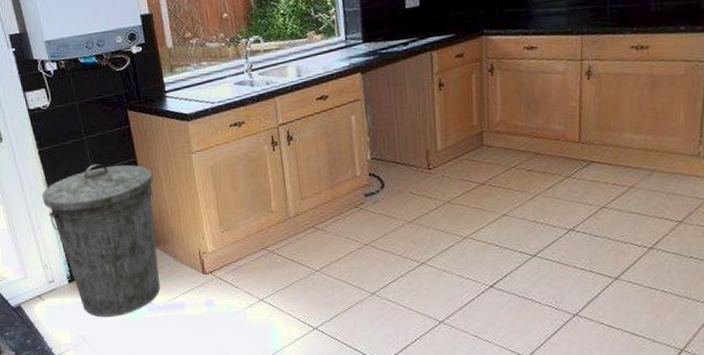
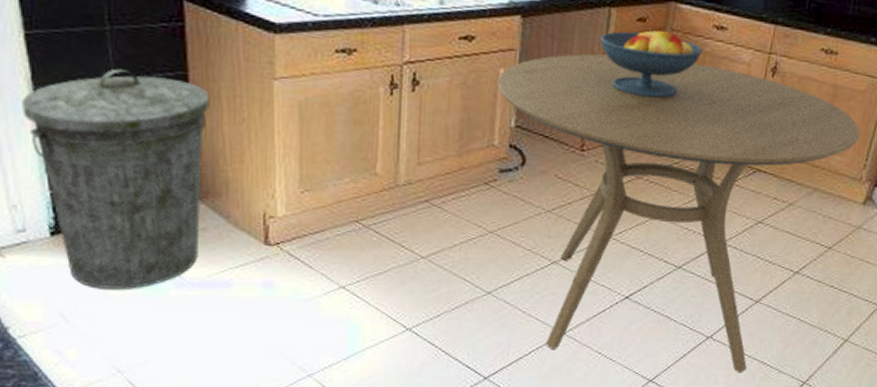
dining table: none [351,80,688,346] -> present [497,54,860,373]
fruit bowl: none [427,60,519,118] -> present [600,27,703,98]

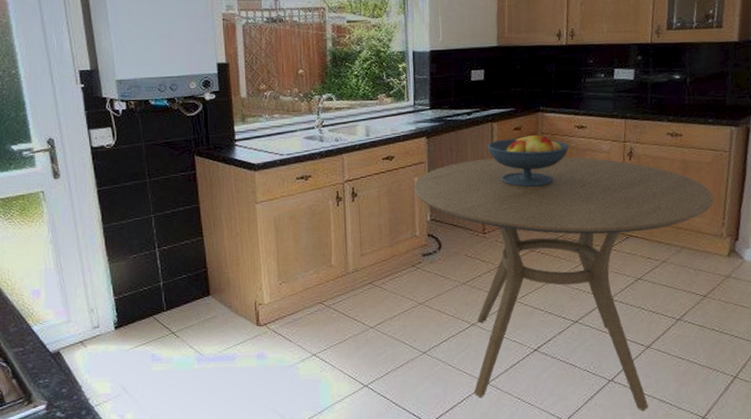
trash can: present [22,68,210,289] -> none [96,207,215,367]

